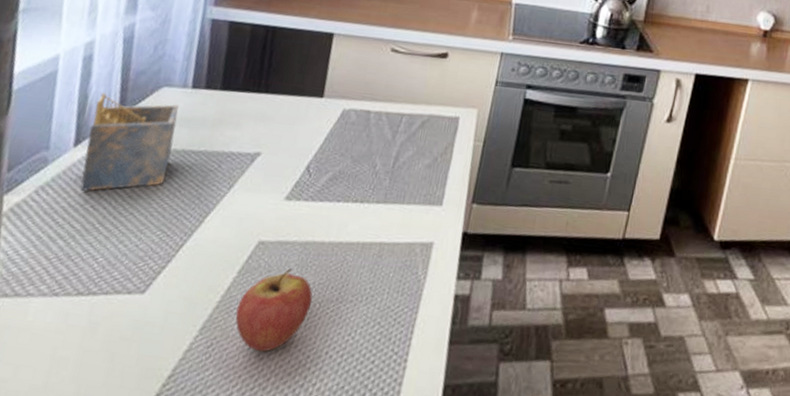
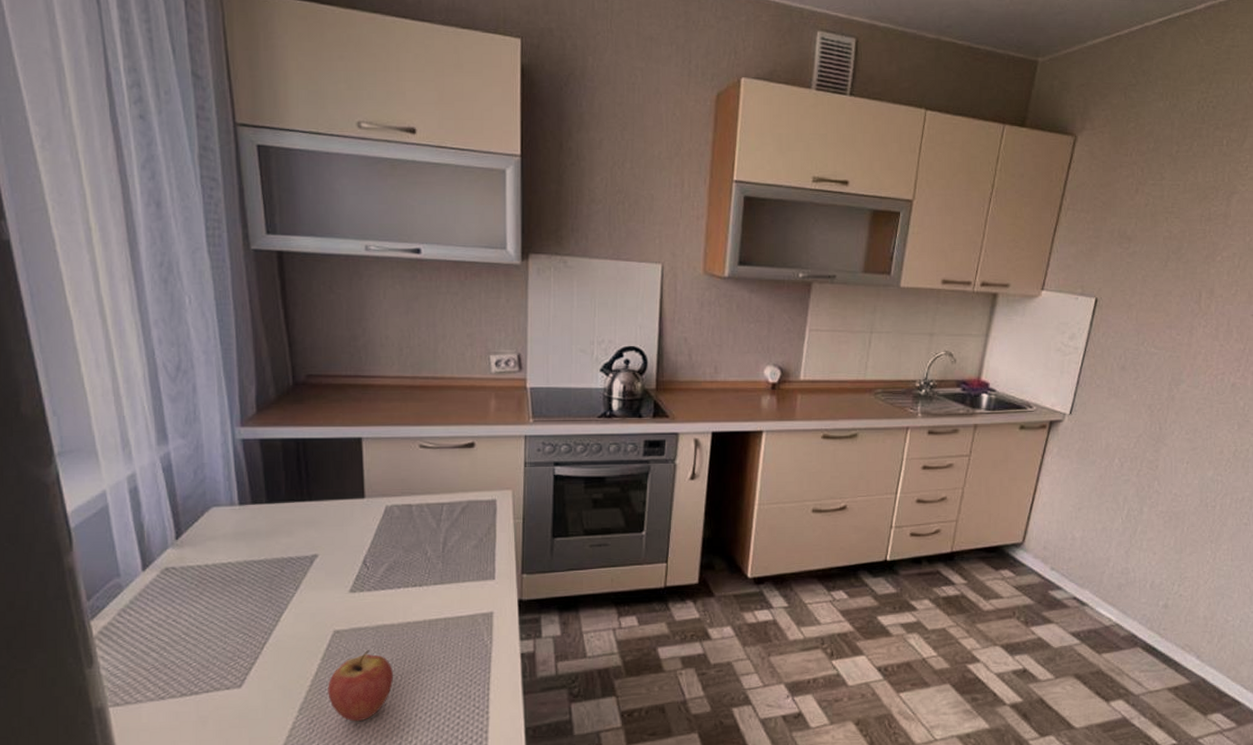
napkin holder: present [80,93,180,191] -> none [152,520,235,608]

